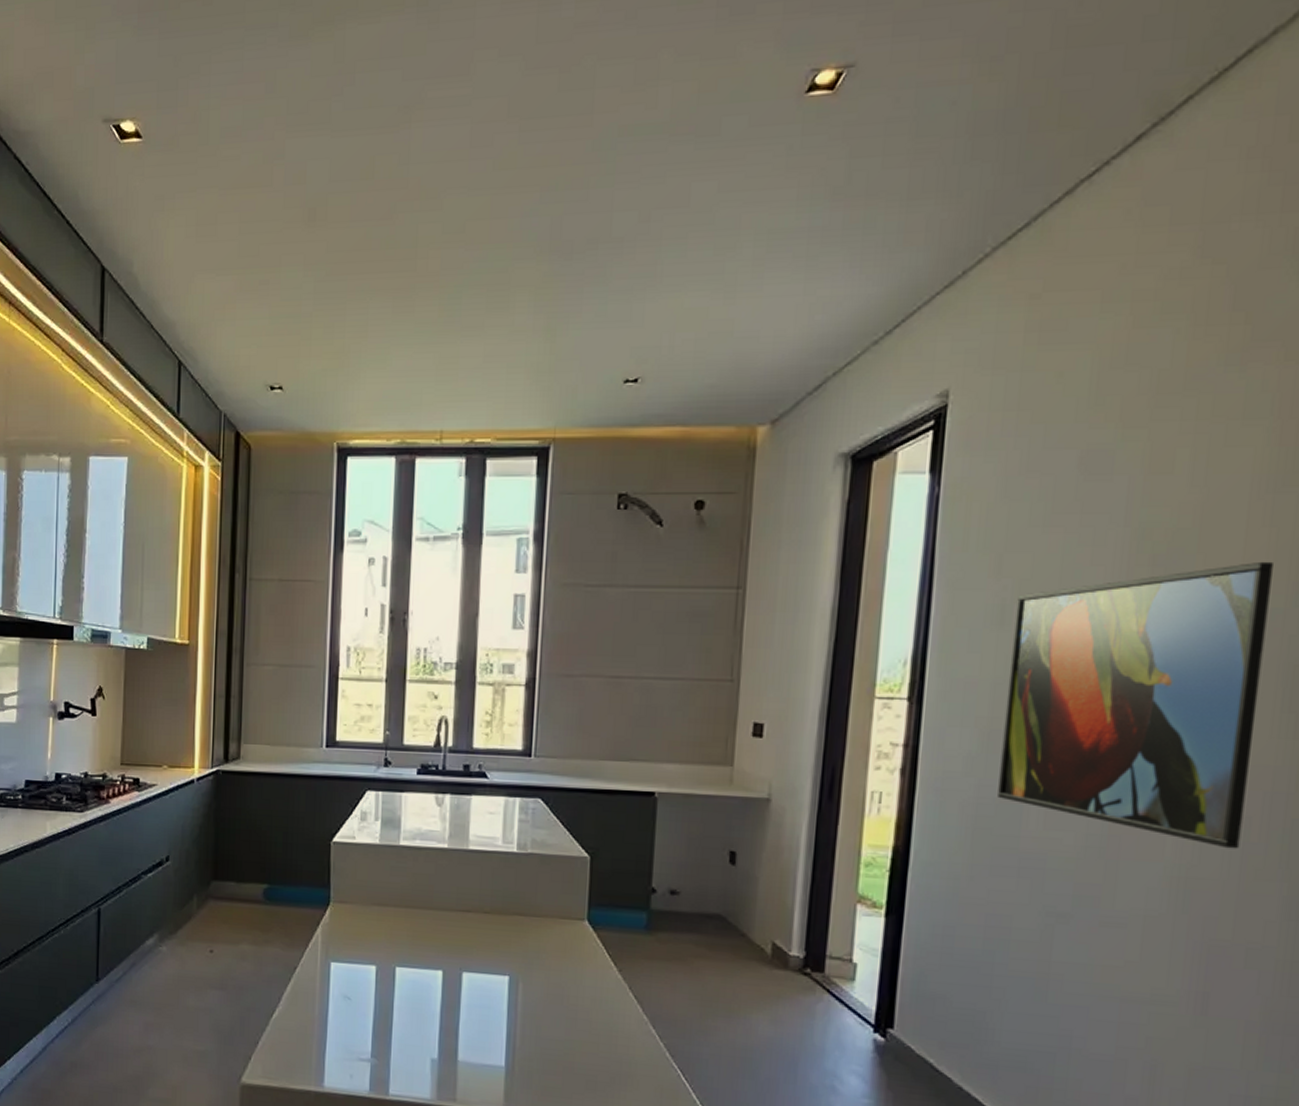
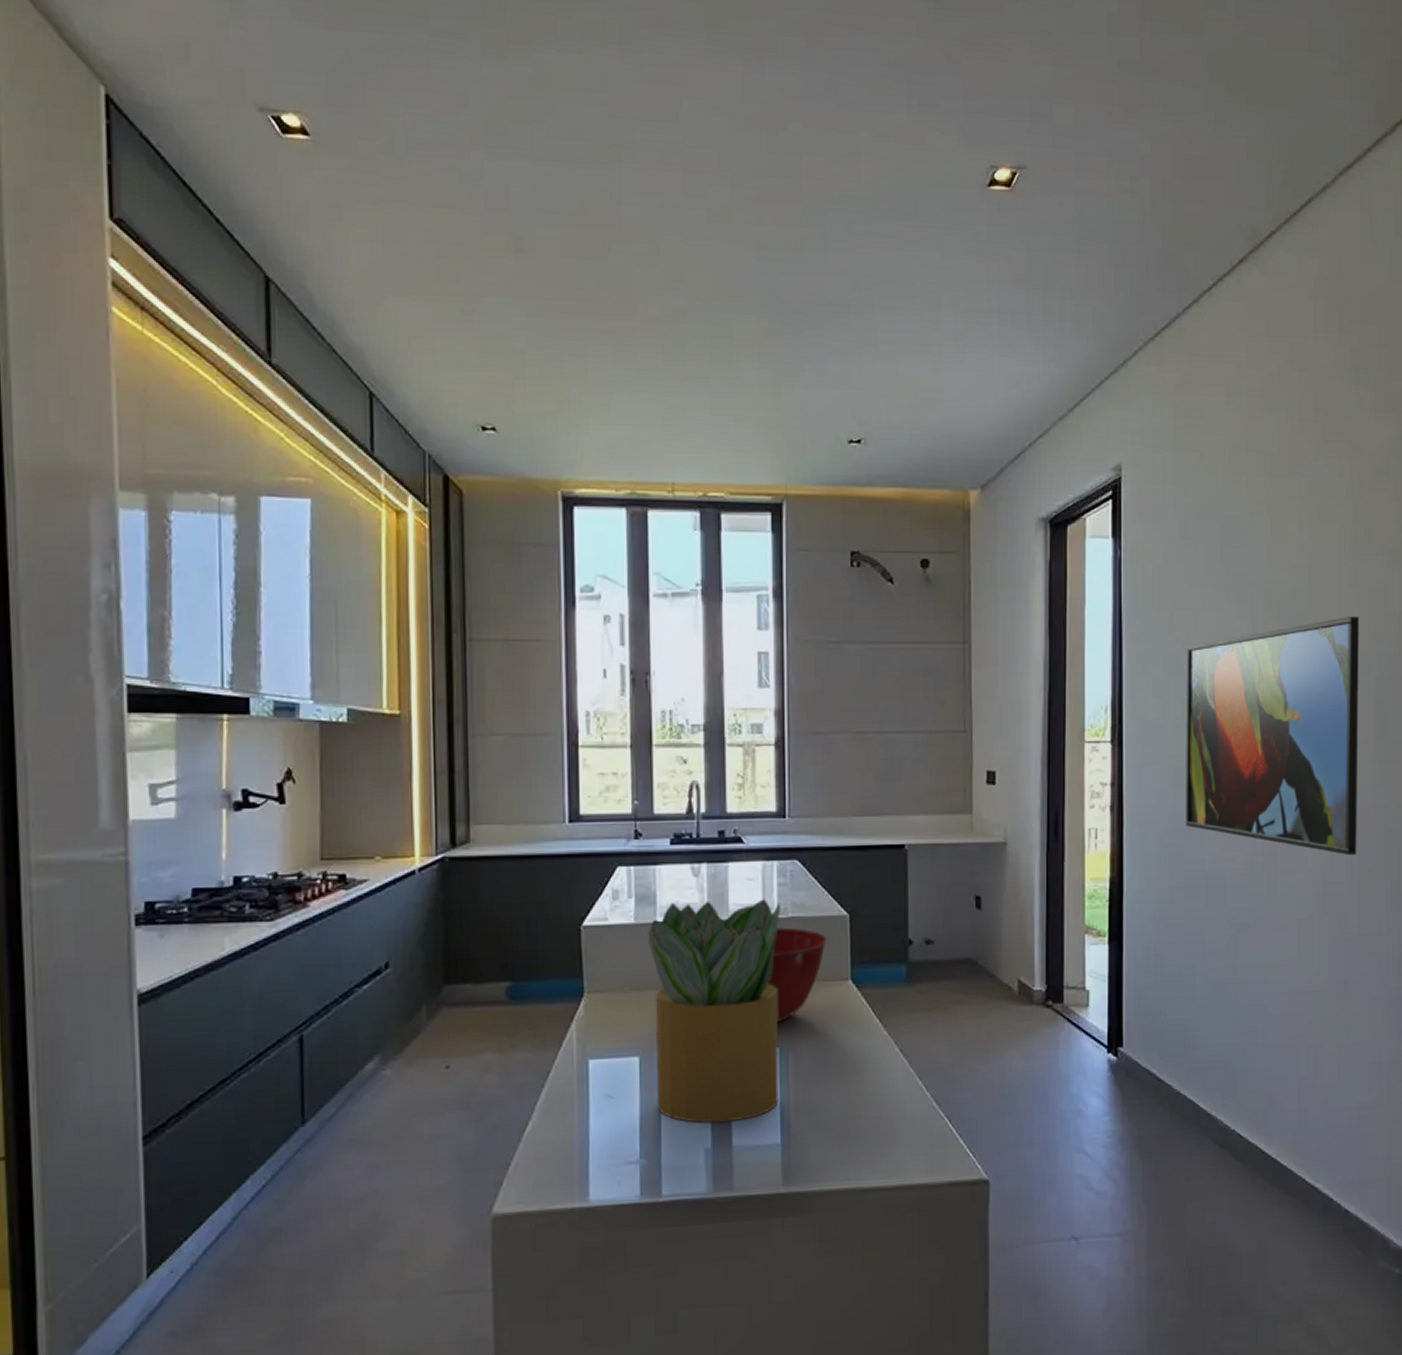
potted plant: none [380,829,520,1039] -> present [635,899,780,1123]
mixing bowl: none [501,862,566,952] -> present [767,927,828,1021]

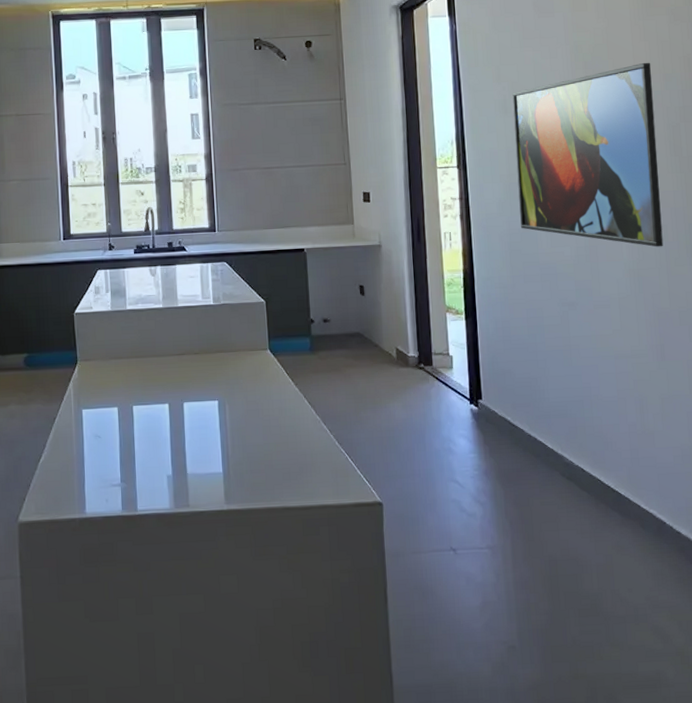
potted plant: present [635,899,780,1123] -> none [111,291,220,457]
mixing bowl: present [767,927,828,1021] -> none [207,311,251,381]

